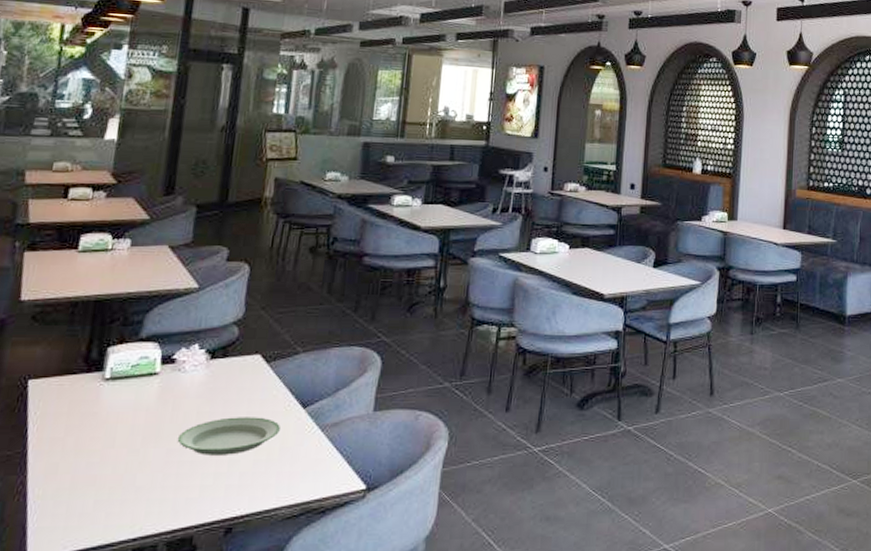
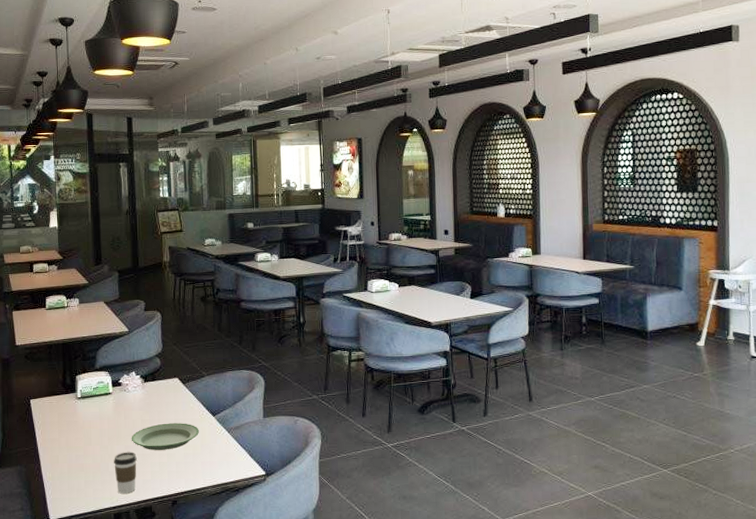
coffee cup: none [143,457,182,519] -> present [114,452,137,494]

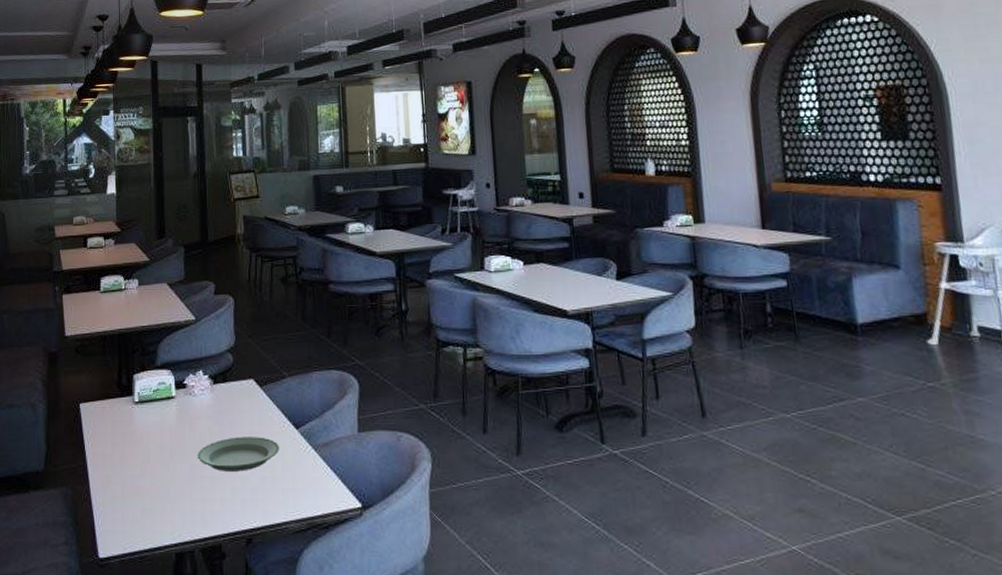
coffee cup: present [114,452,137,494] -> none [176,472,204,527]

